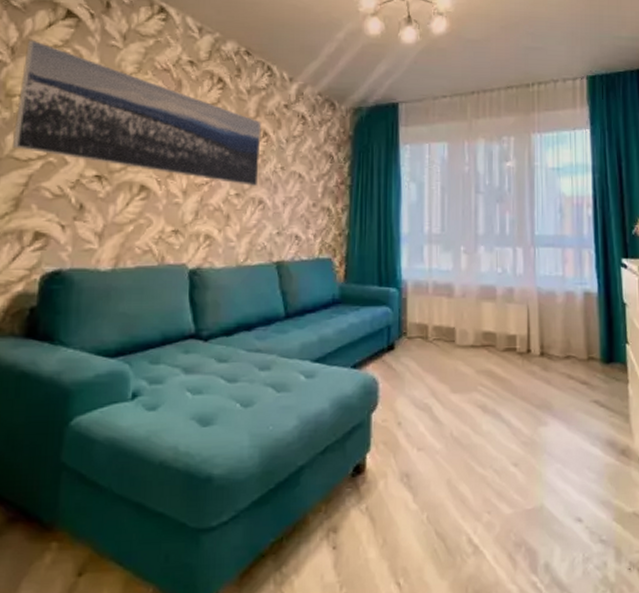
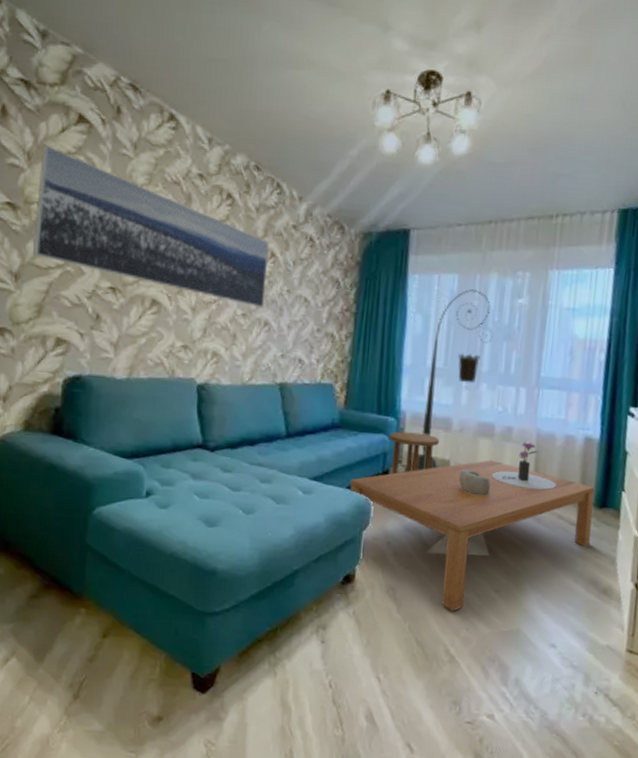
coffee table: none [354,323,603,494] -> present [349,459,595,612]
side table: none [392,302,444,348] -> present [389,431,440,475]
floor lamp: none [409,156,485,345] -> present [403,289,493,473]
decorative bowl: none [466,335,498,361] -> present [459,469,491,495]
potted flower: none [498,302,563,351] -> present [491,442,557,491]

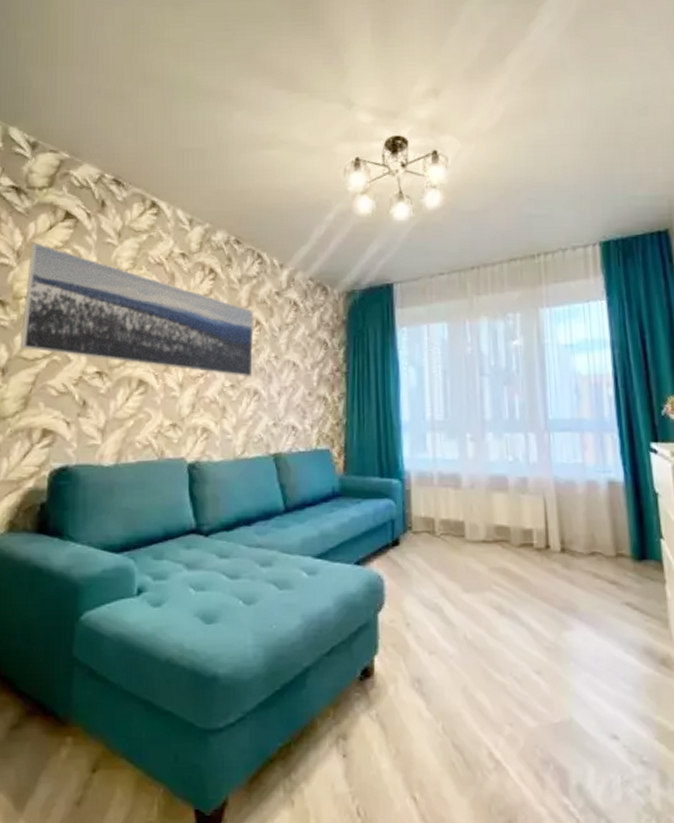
coffee table: present [349,459,595,612] -> none [358,516,636,703]
side table: present [389,431,440,475] -> none [395,493,451,544]
floor lamp: present [403,289,493,473] -> none [414,336,492,541]
decorative bowl: present [459,469,491,495] -> none [477,529,513,558]
potted flower: present [491,442,557,491] -> none [512,493,587,547]

